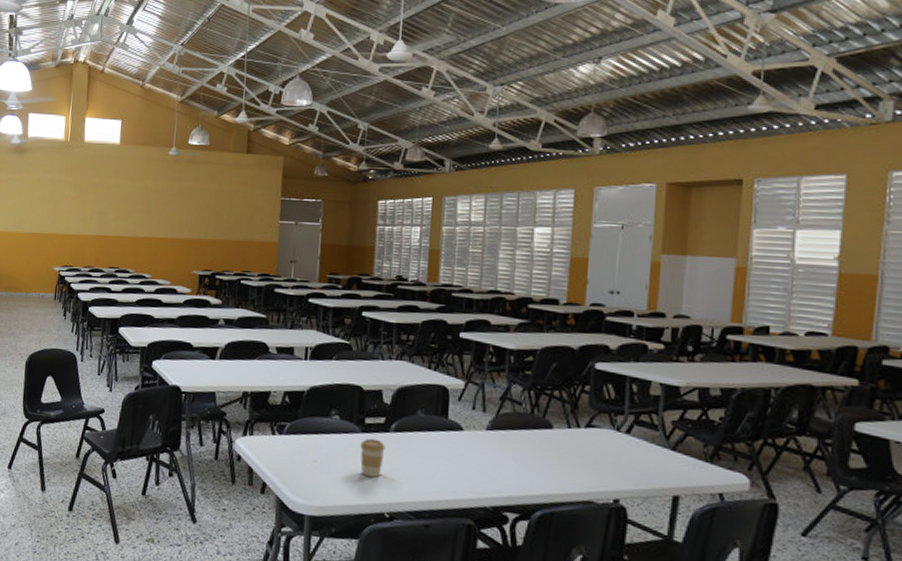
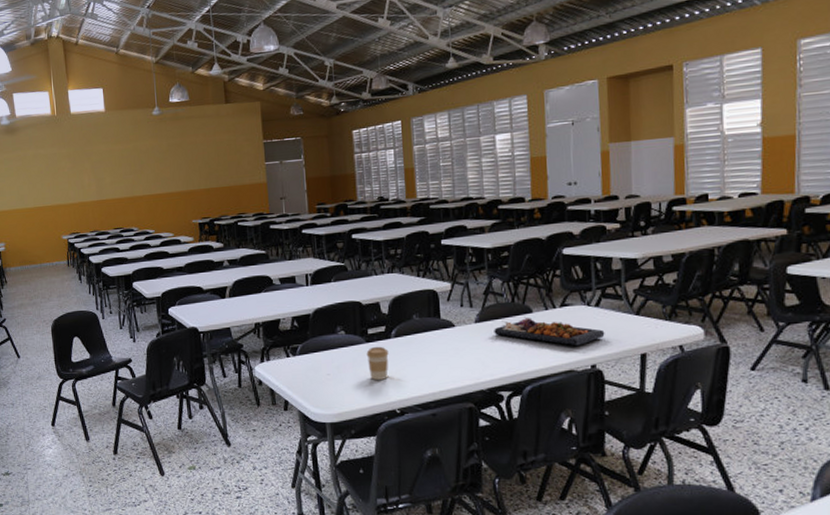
food tray: none [506,432,634,475] -> present [494,317,605,346]

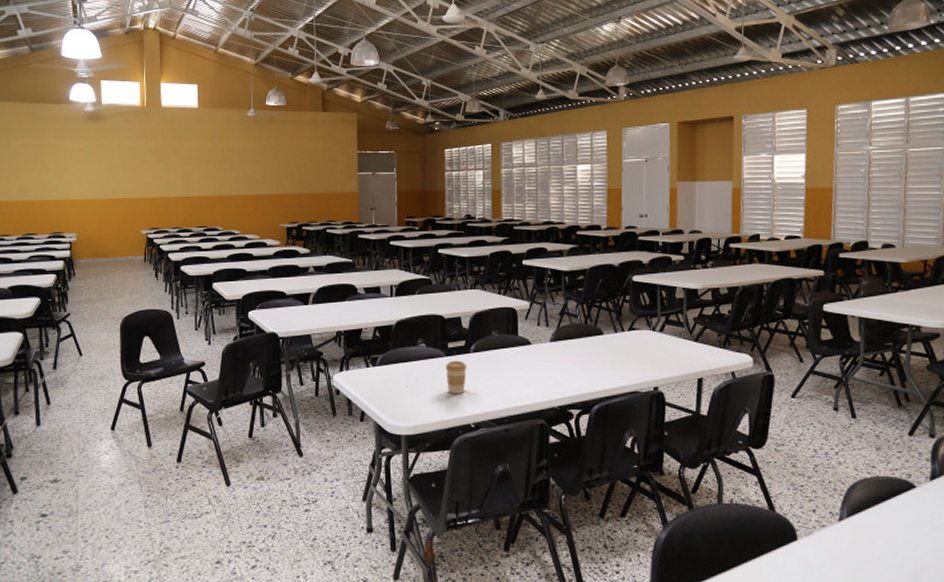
food tray: present [494,317,605,346] -> none [567,338,667,368]

